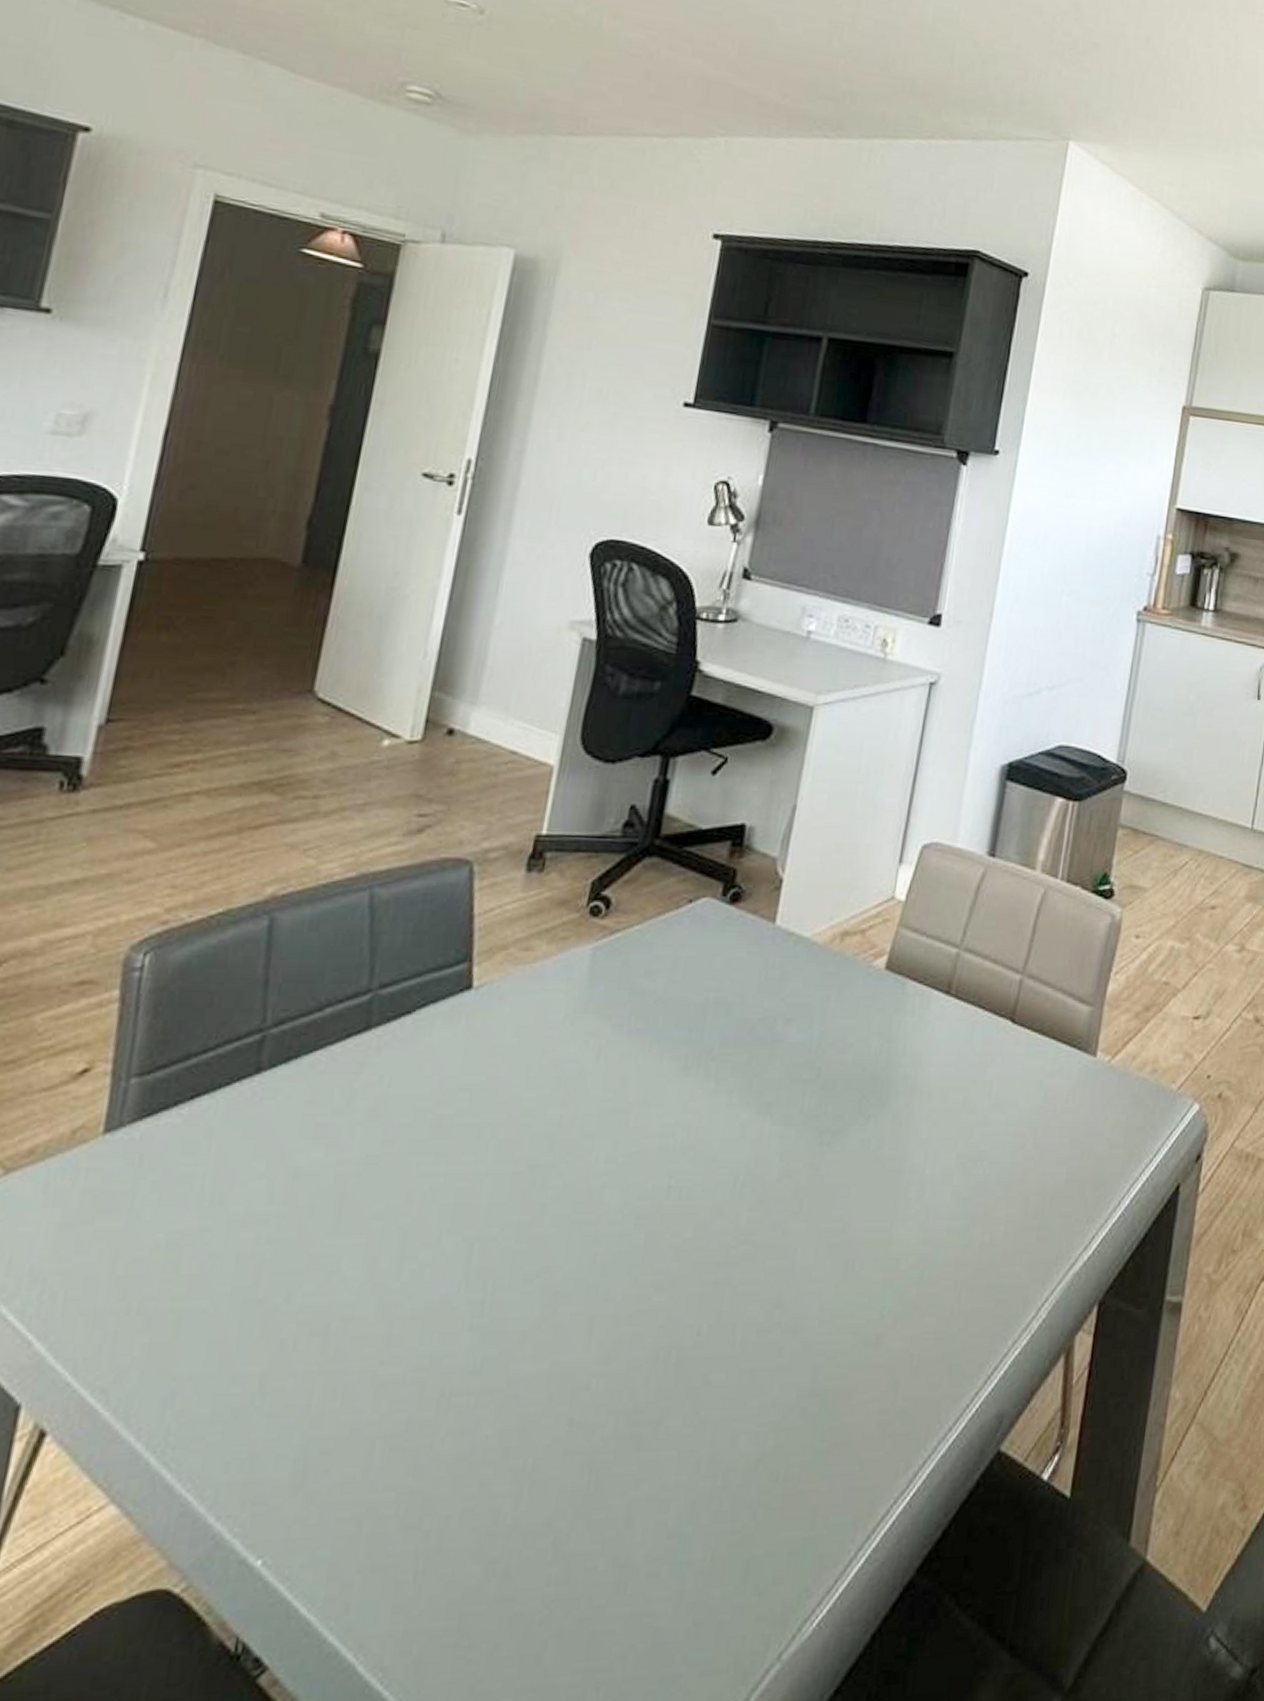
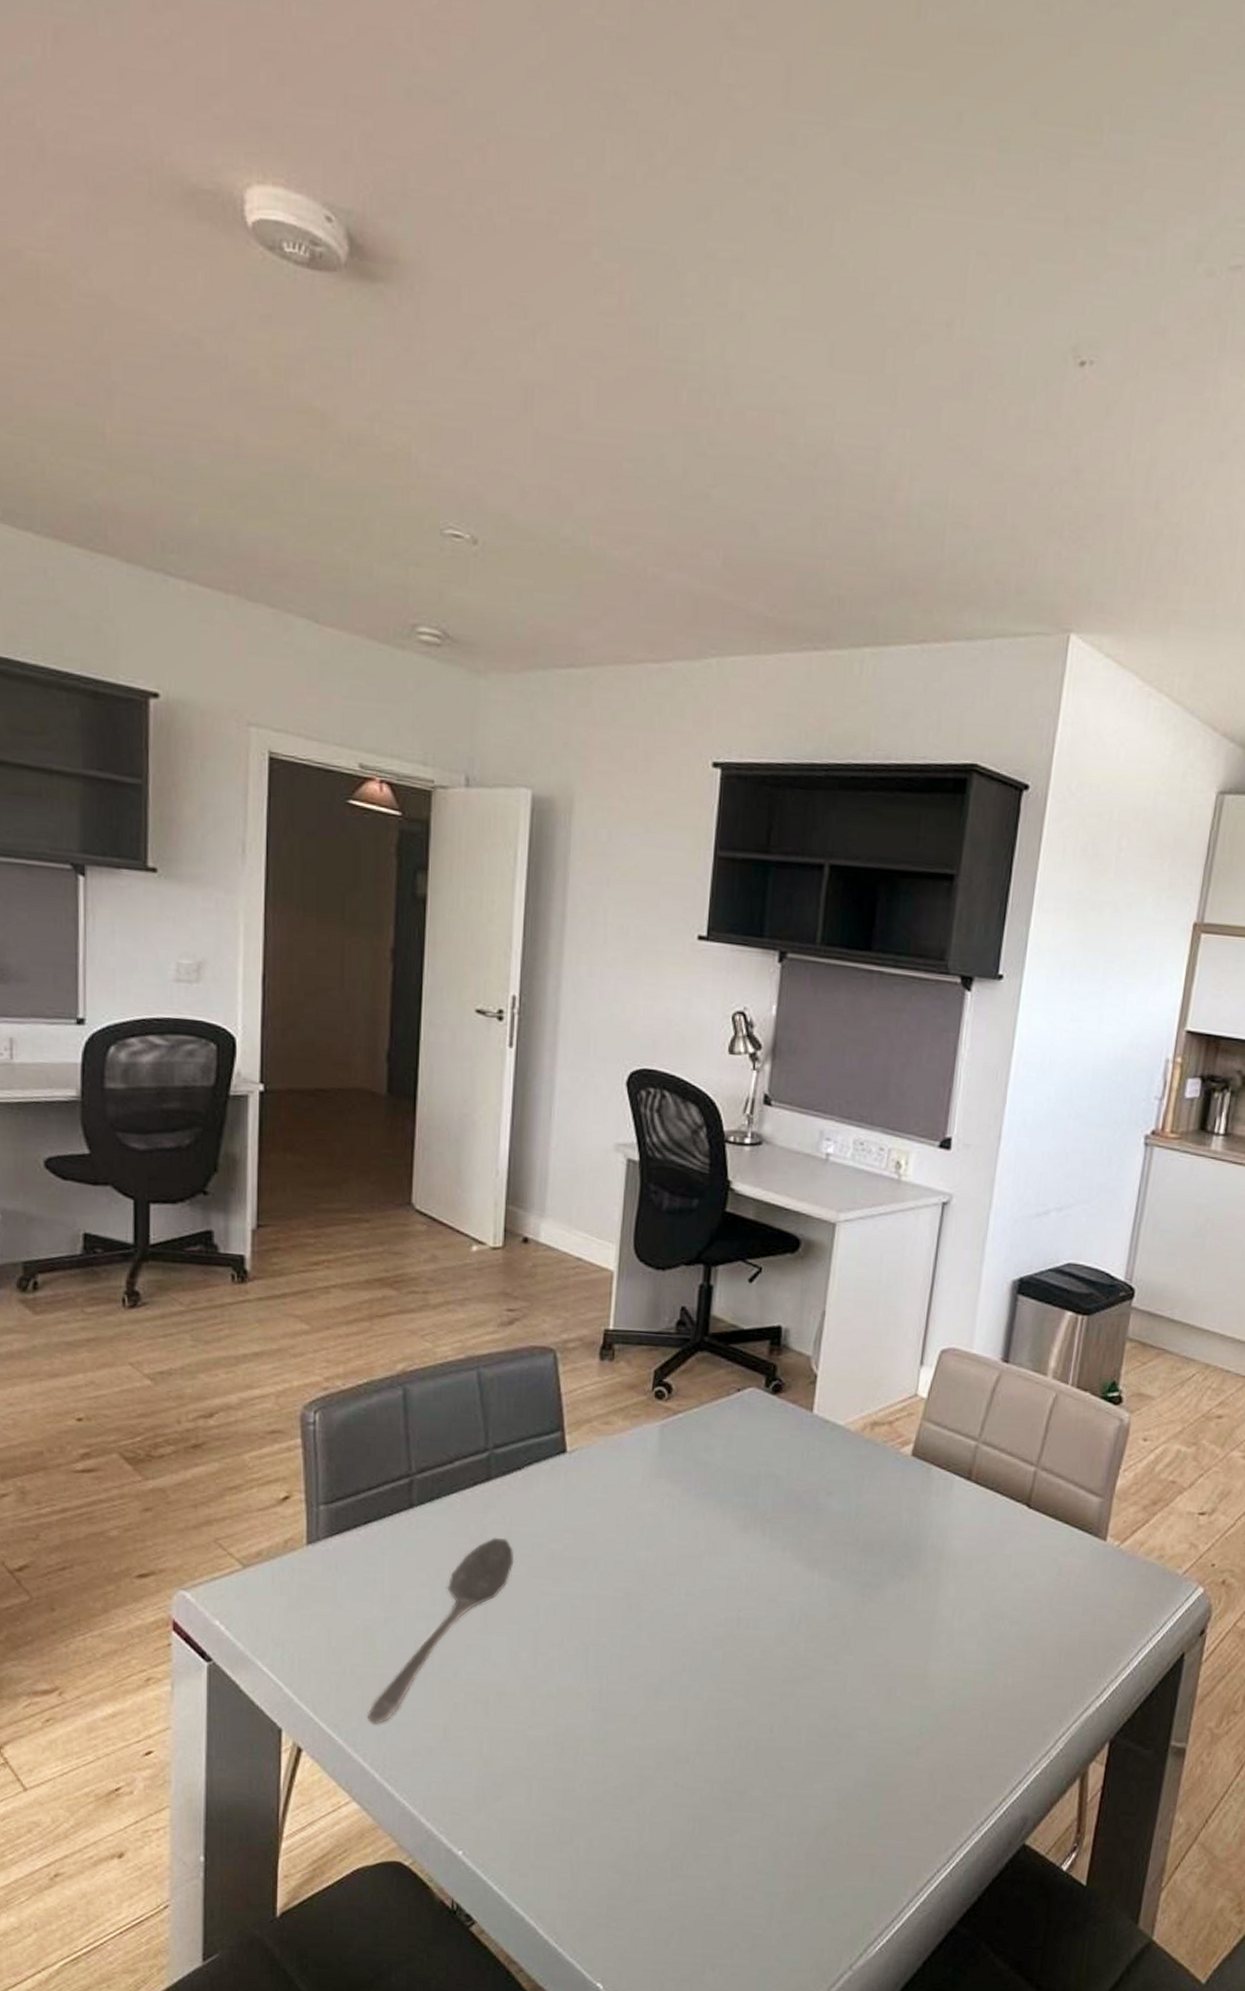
stirrer: none [151,1104,389,1383] -> present [366,1537,514,1724]

